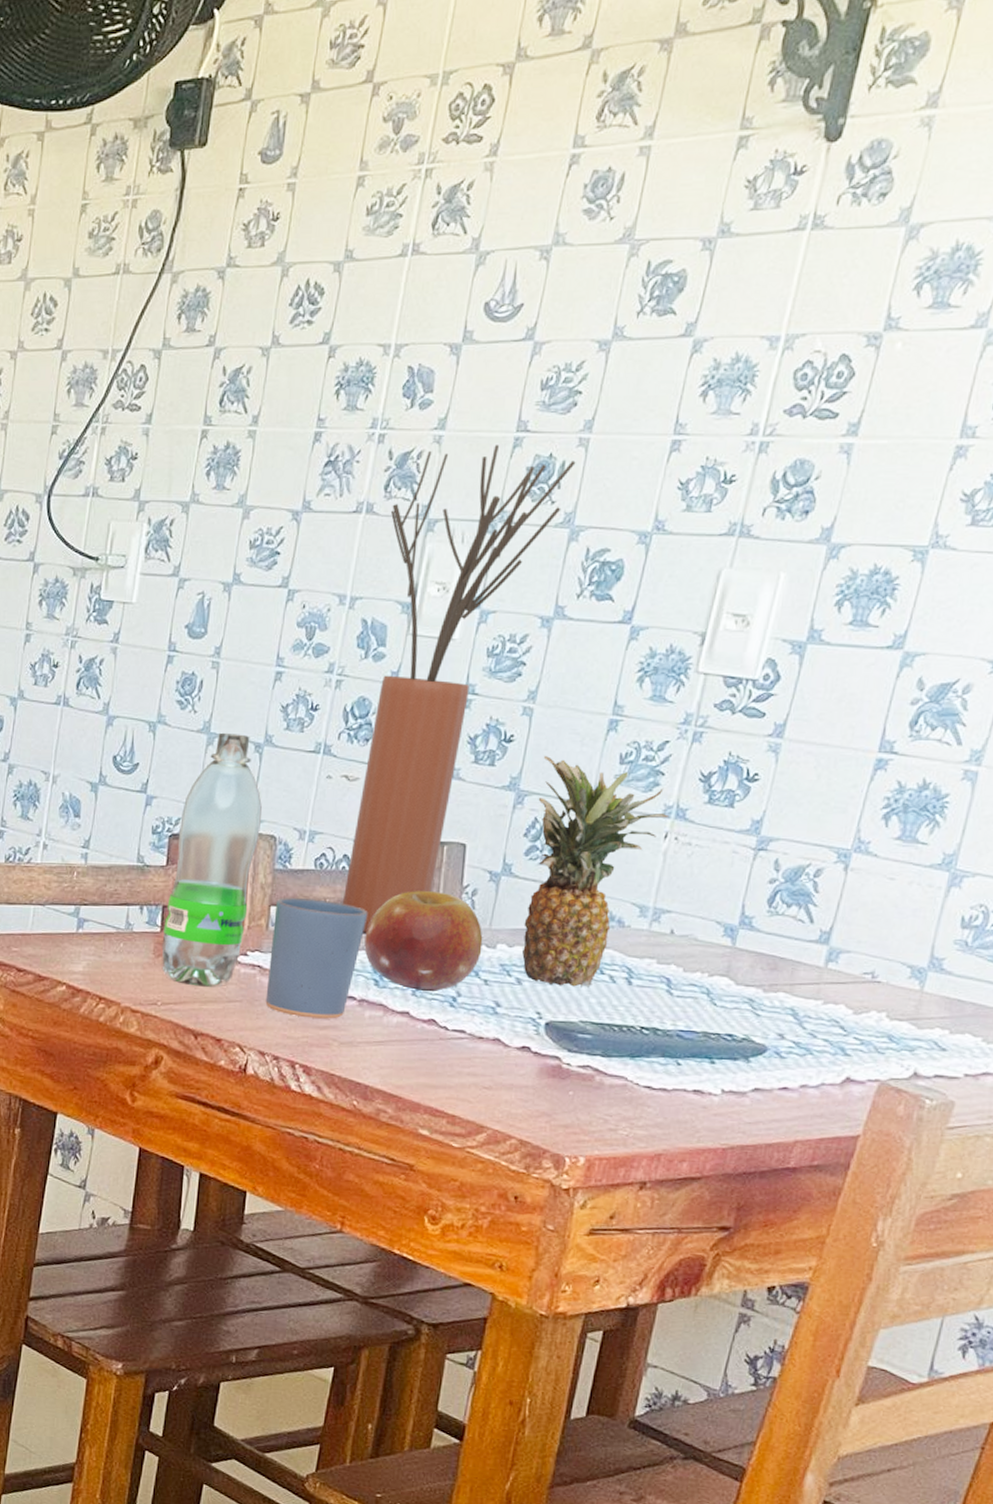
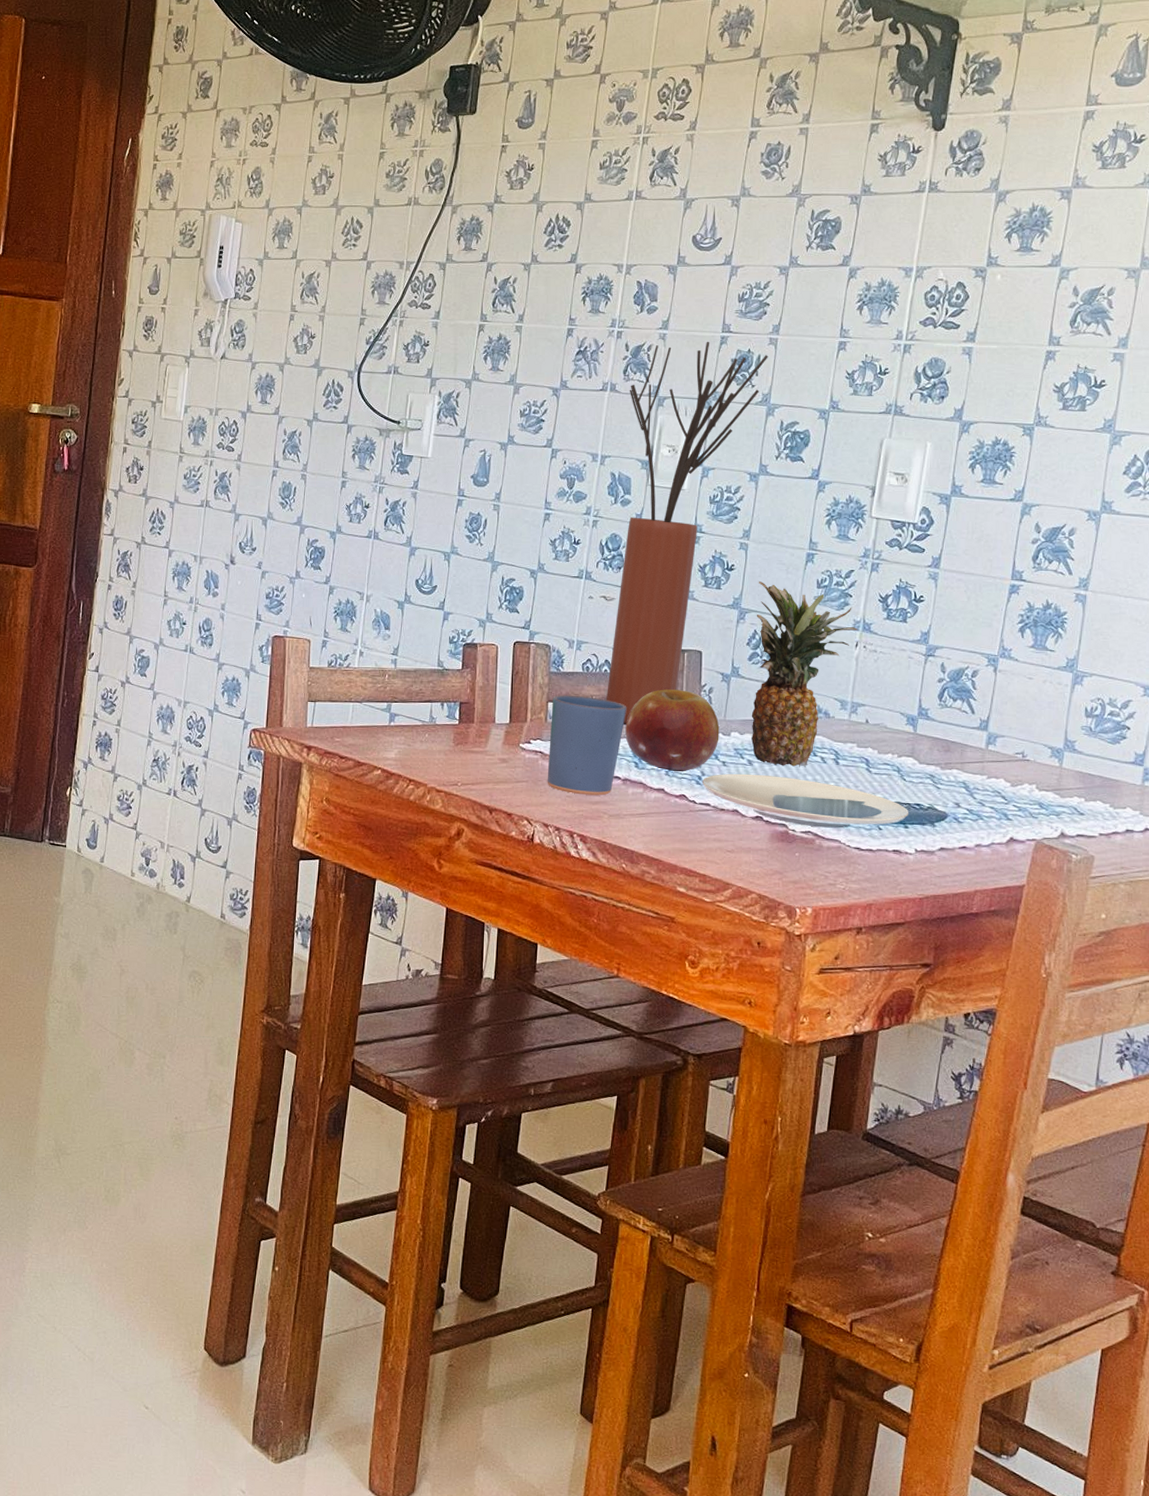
bottle: present [161,732,262,988] -> none [460,561,538,770]
plate: none [457,994,718,1063] -> present [702,773,909,828]

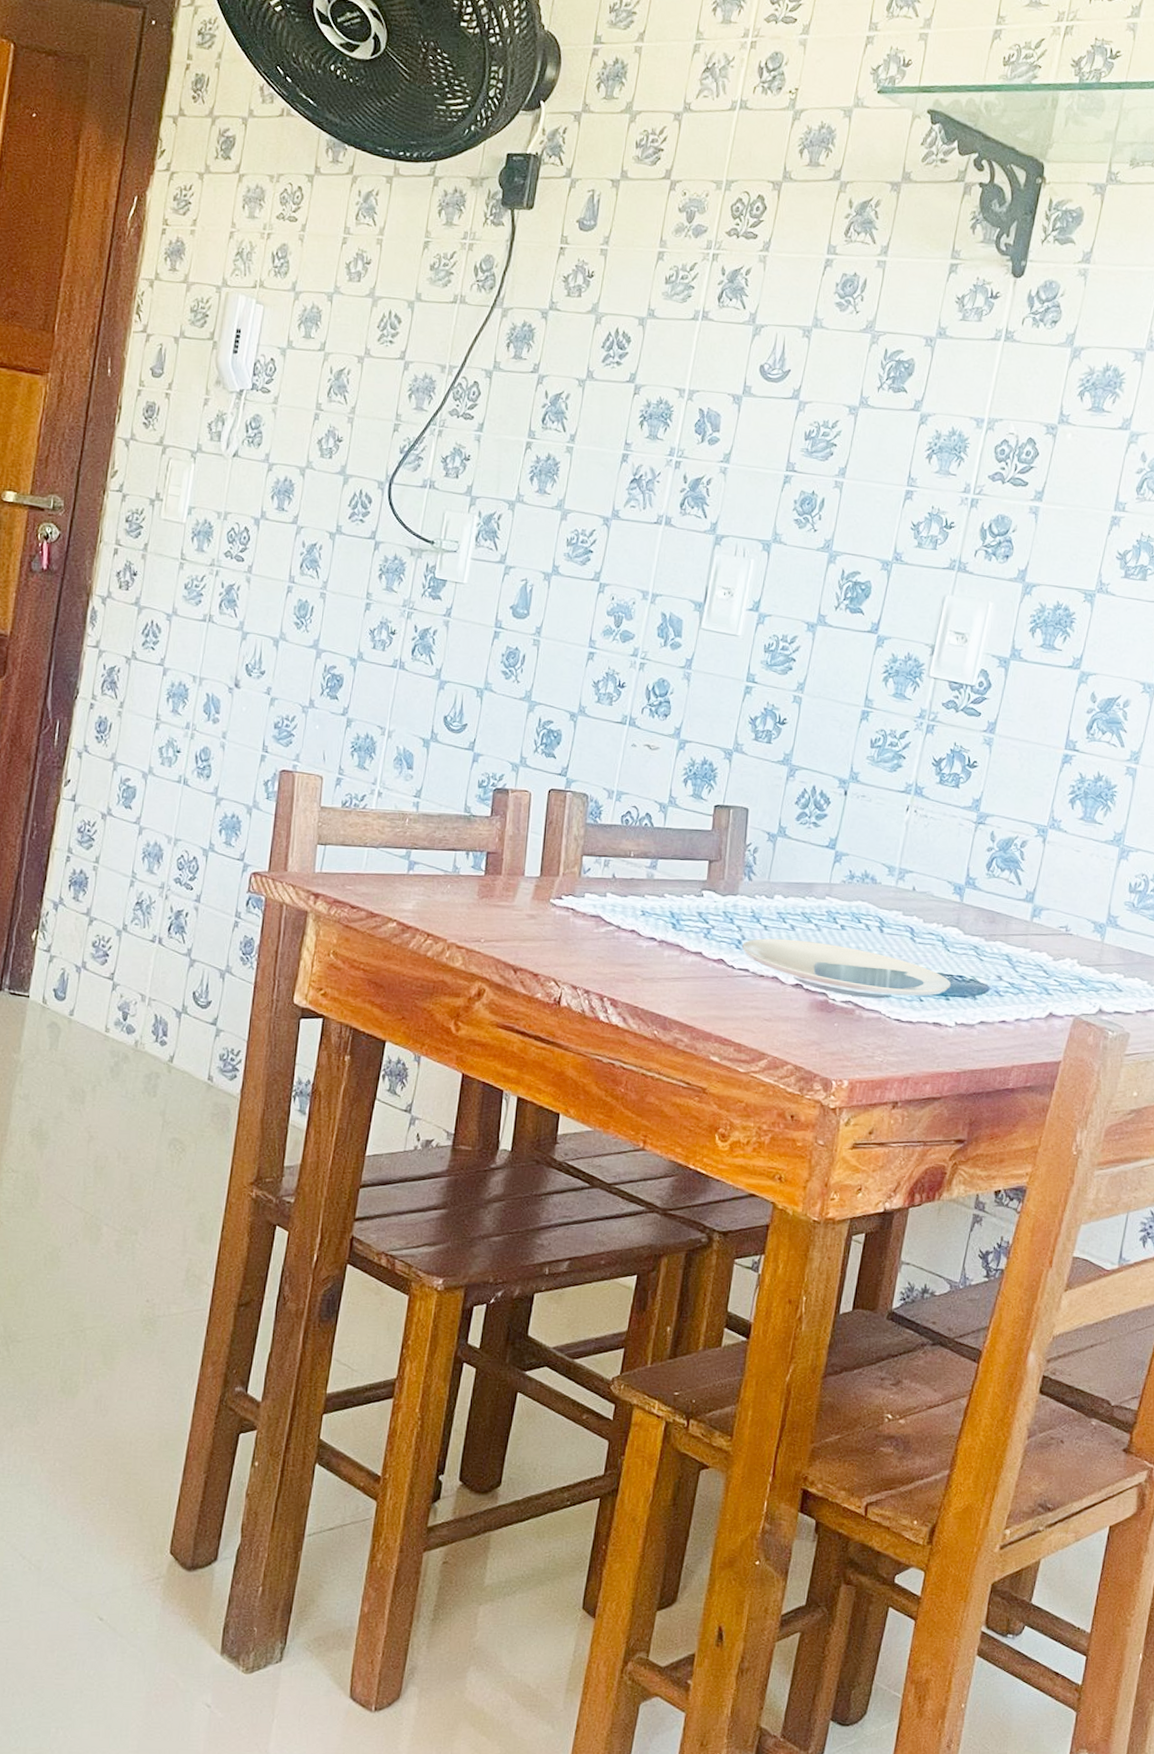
mug: present [547,695,627,796] -> none [577,849,667,958]
vase: present [606,341,768,724] -> none [645,479,833,882]
fruit: present [625,689,720,772] -> none [663,847,763,936]
fruit: present [751,581,857,768] -> none [795,738,909,935]

